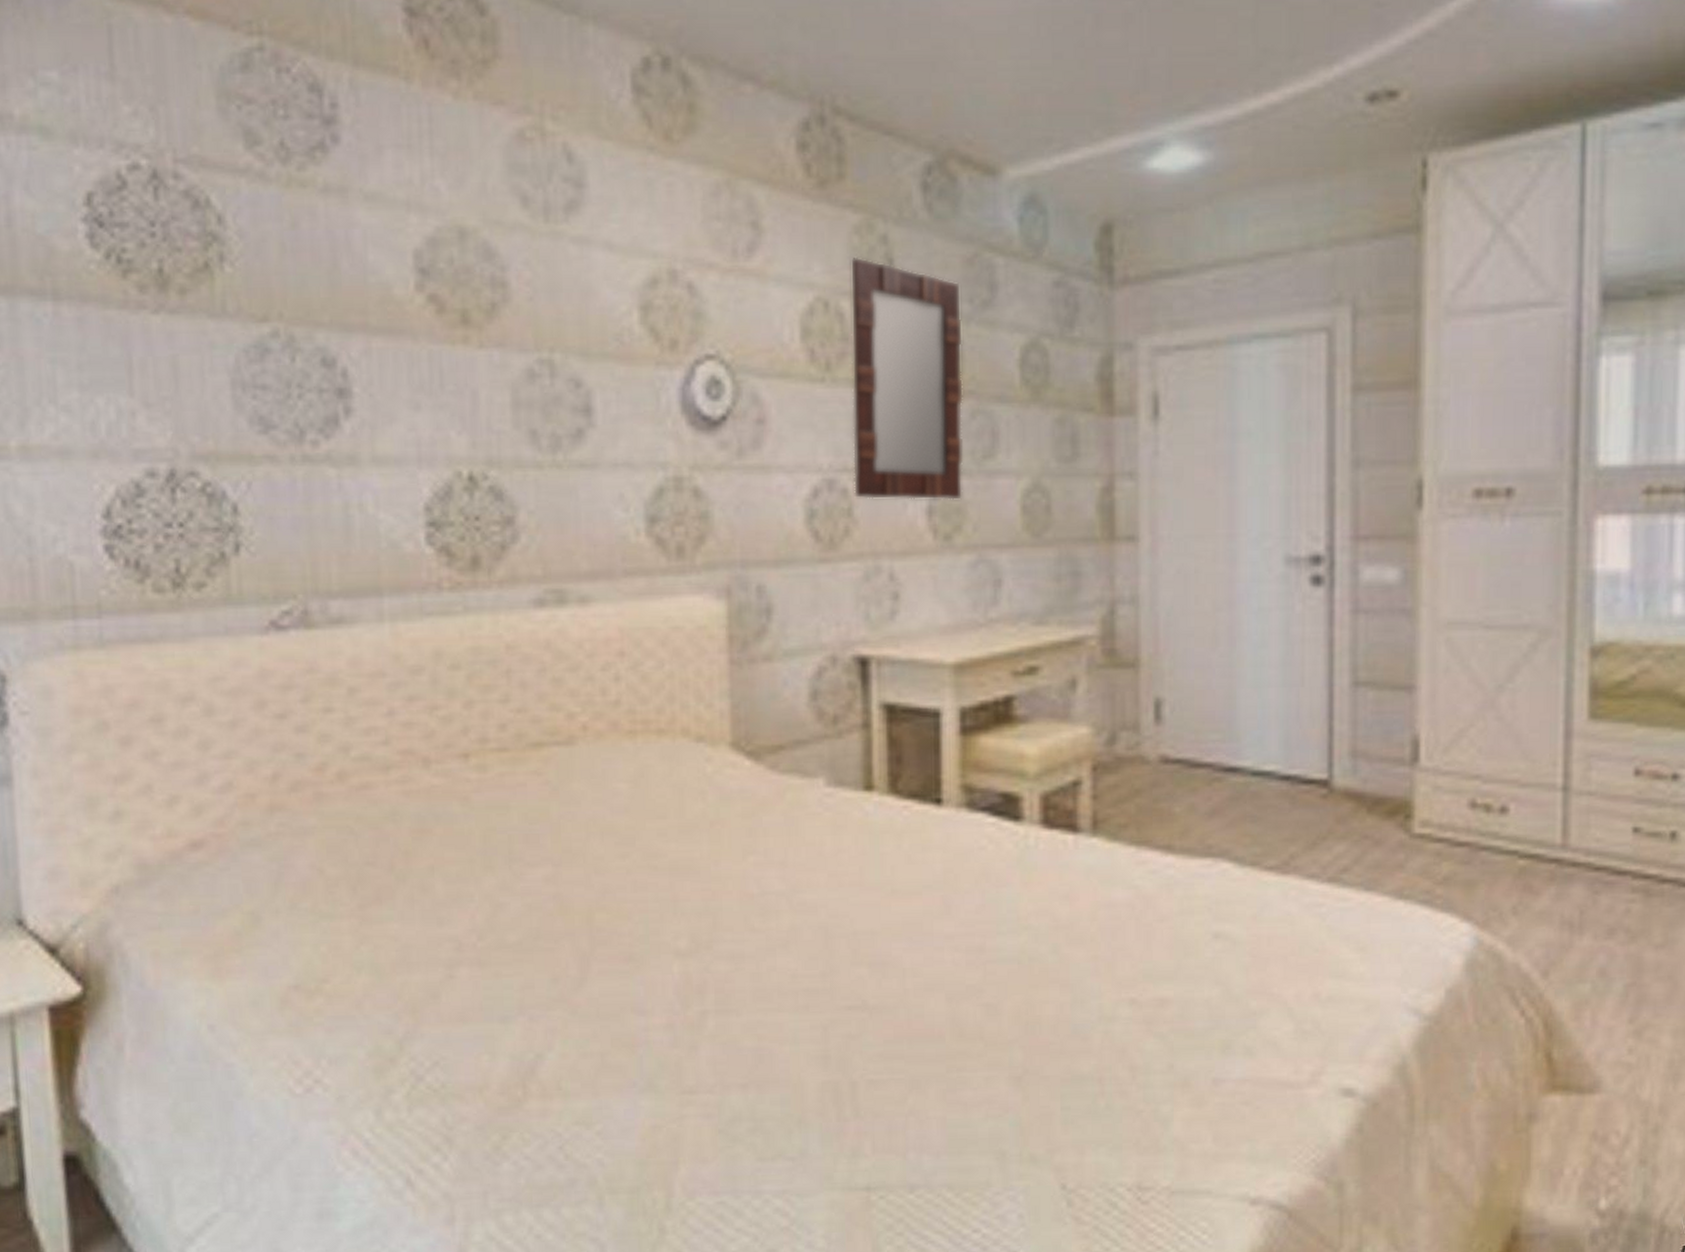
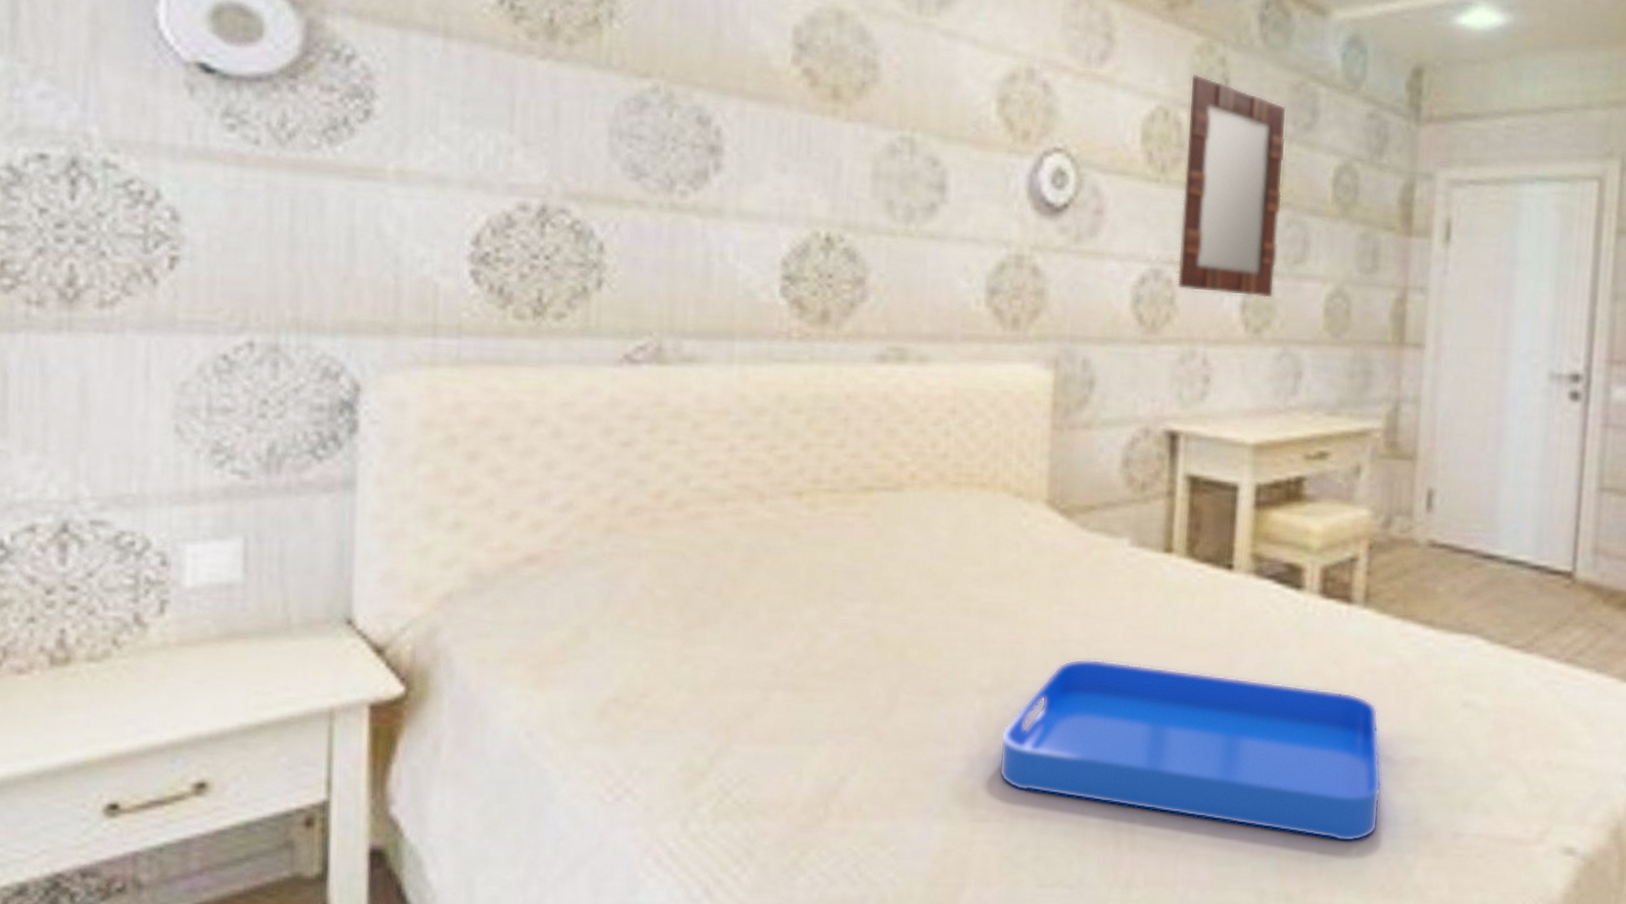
serving tray: none [703,911,1127,1096] -> present [998,658,1382,842]

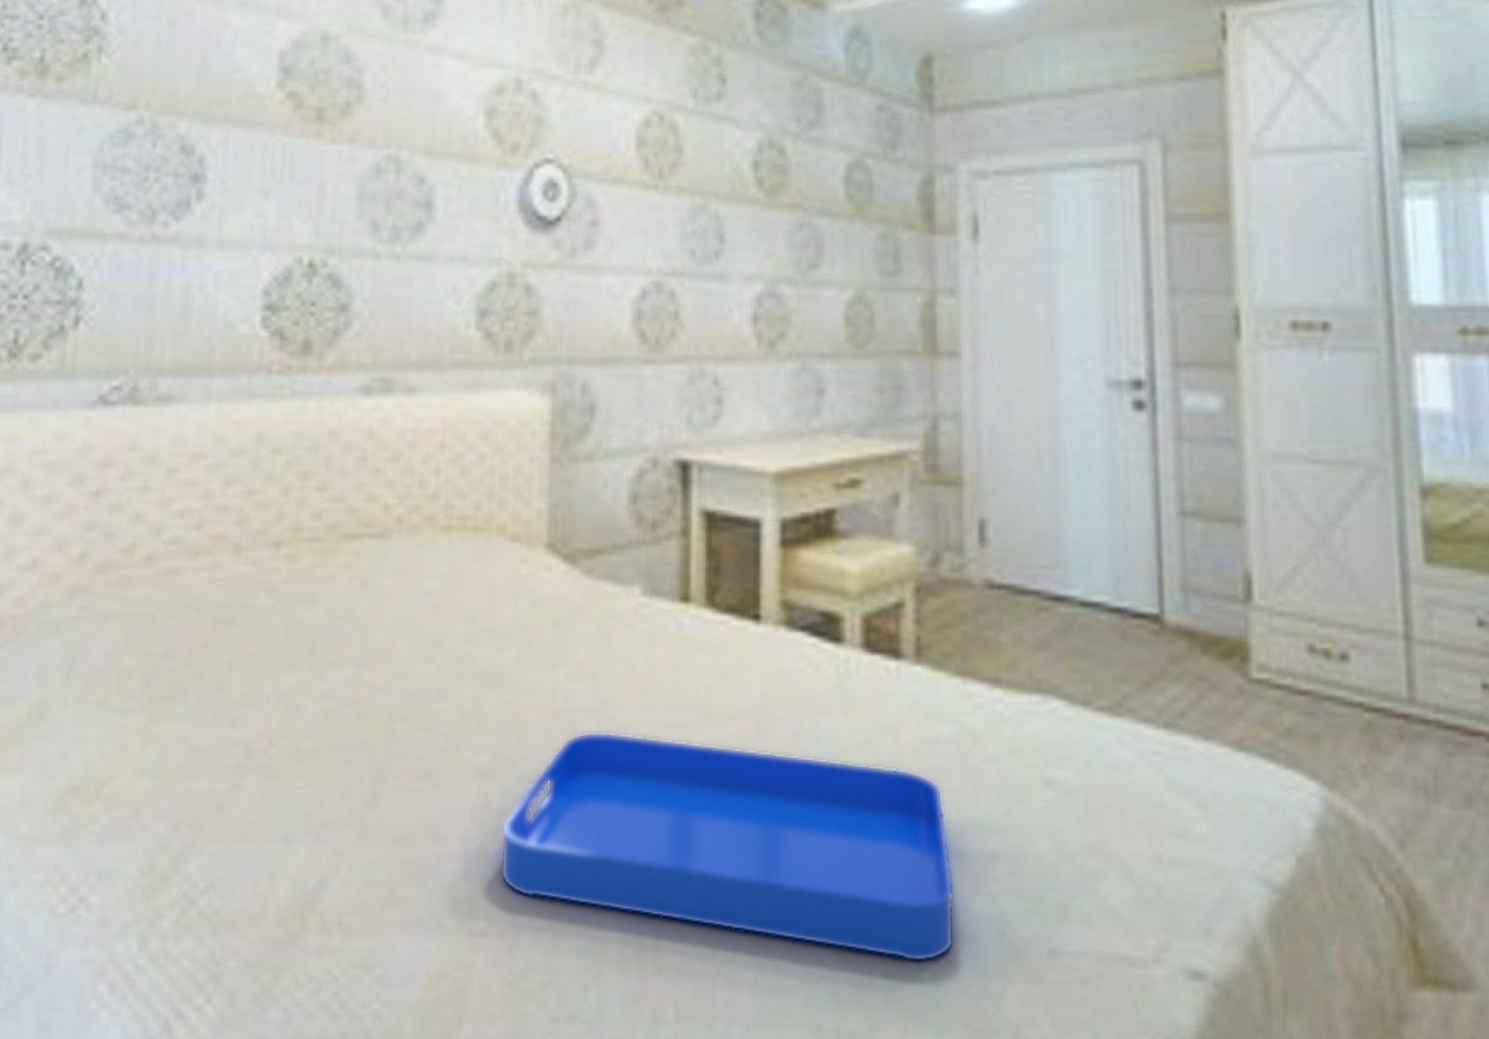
home mirror: present [1177,74,1287,298] -> none [681,75,790,308]

